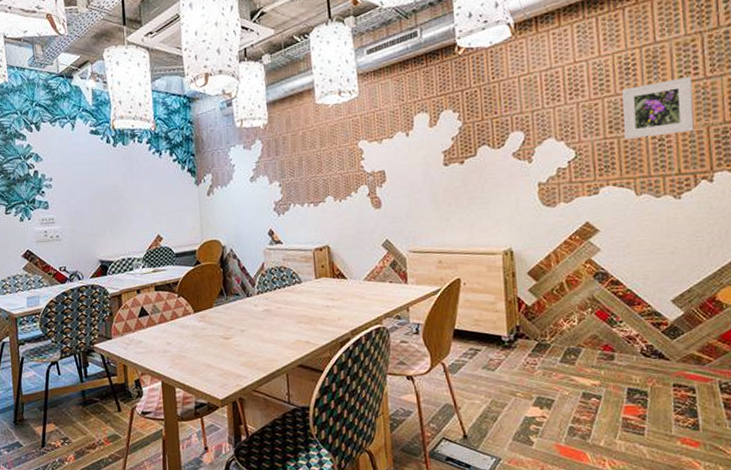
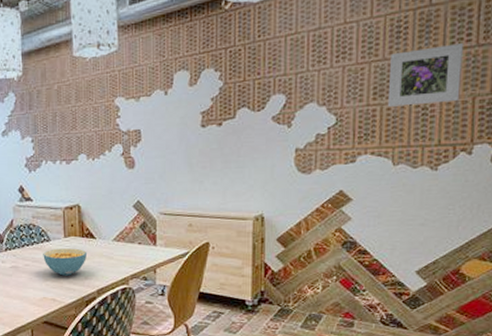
cereal bowl: none [295,289,339,318] -> present [43,248,88,276]

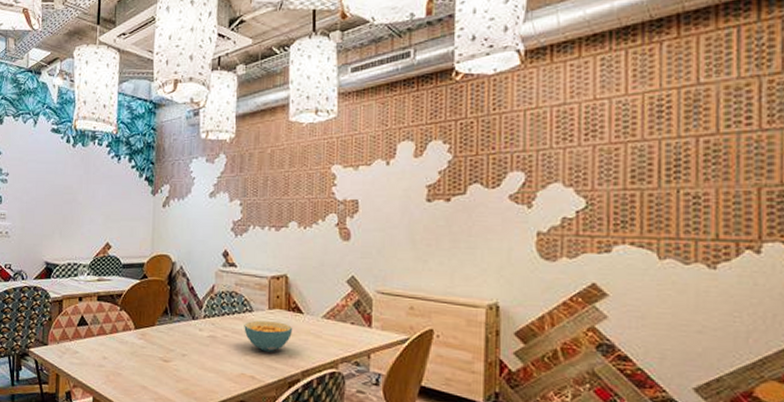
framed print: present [387,43,463,107] -> none [649,127,741,193]

